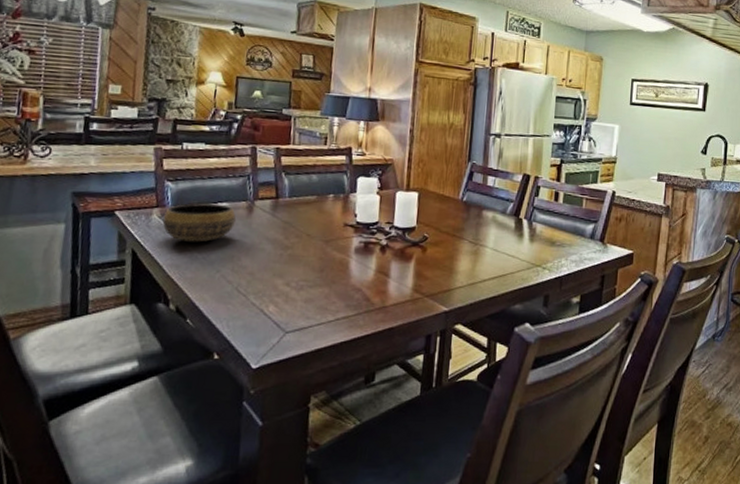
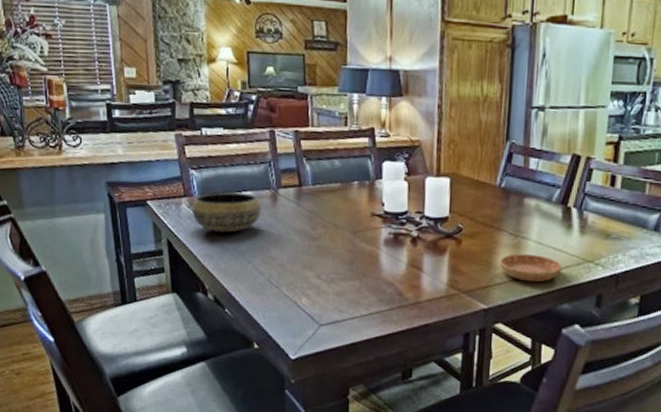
saucer: none [459,260,515,286] -> present [499,253,562,283]

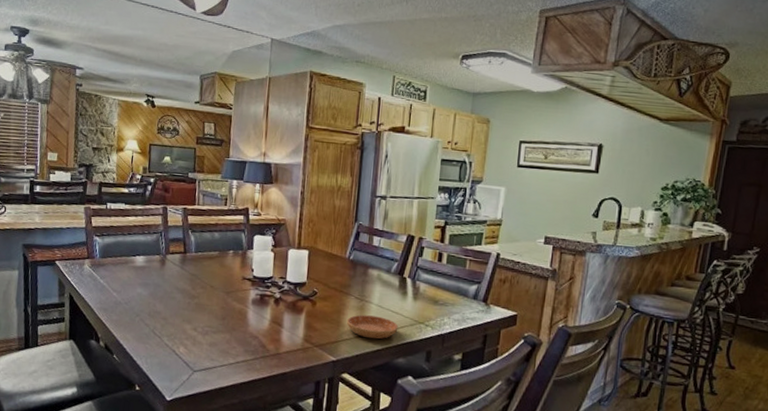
bowl: present [192,192,261,233] -> none [92,256,151,290]

